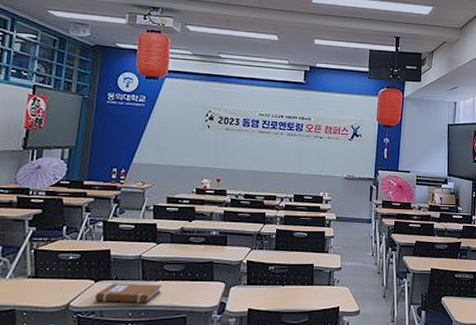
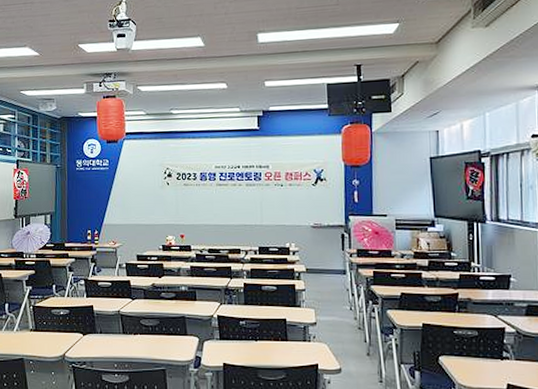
notebook: present [95,283,162,304] -> none [85,336,141,356]

